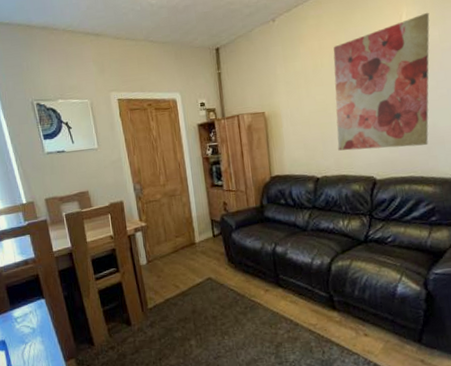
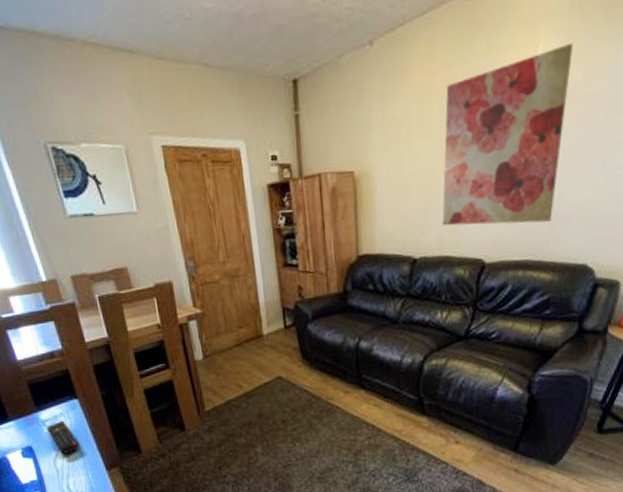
remote control: none [18,317,44,347] -> present [47,420,80,454]

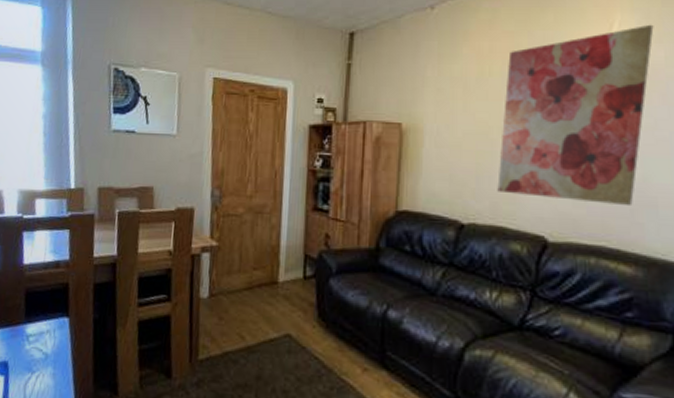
remote control: present [47,420,80,454] -> none [29,338,56,379]

